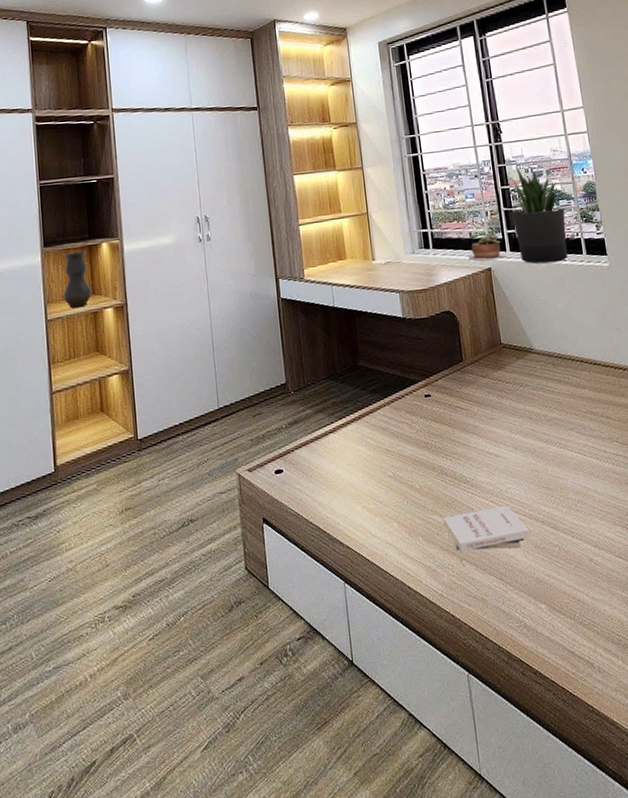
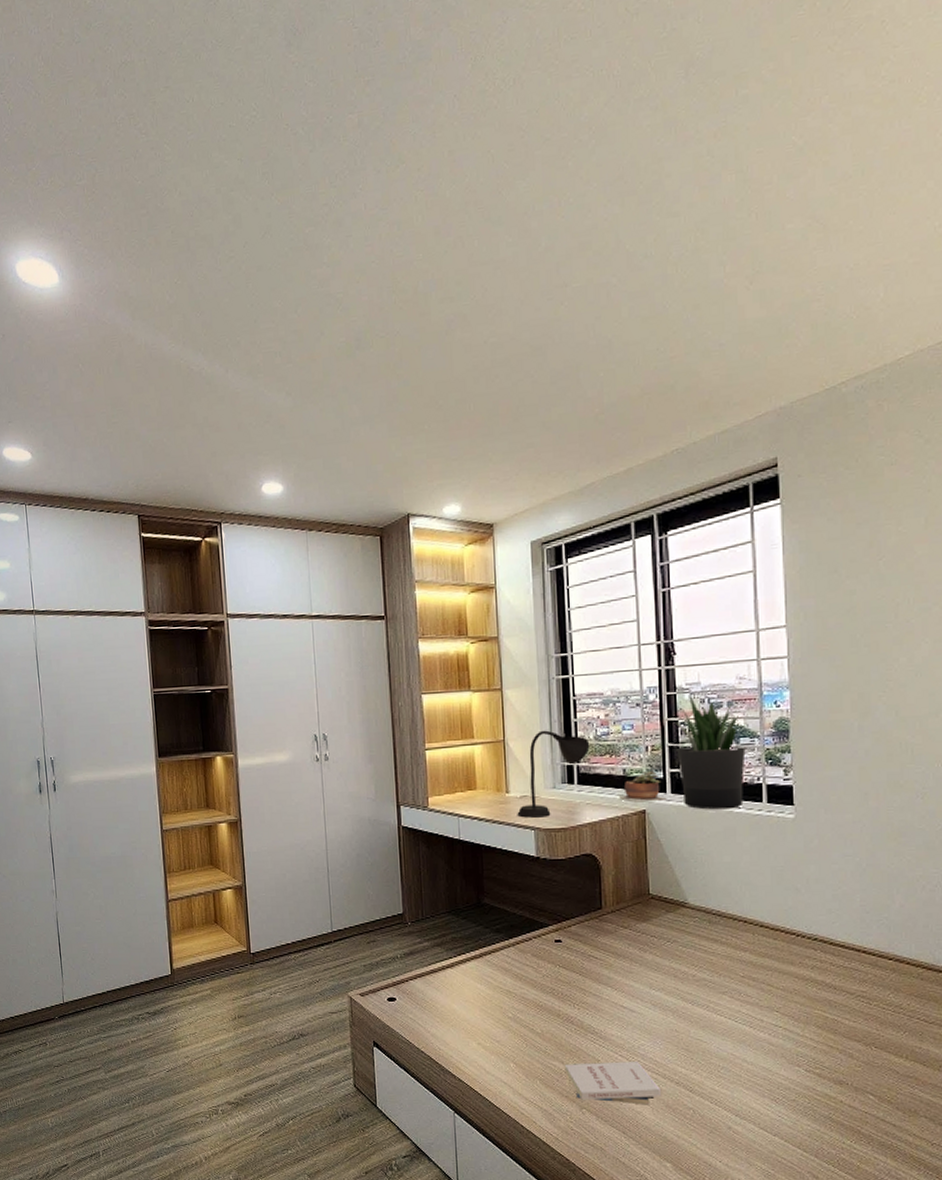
vase: present [63,250,92,308] -> none [177,763,206,820]
desk lamp: none [383,202,441,282] -> present [517,730,590,818]

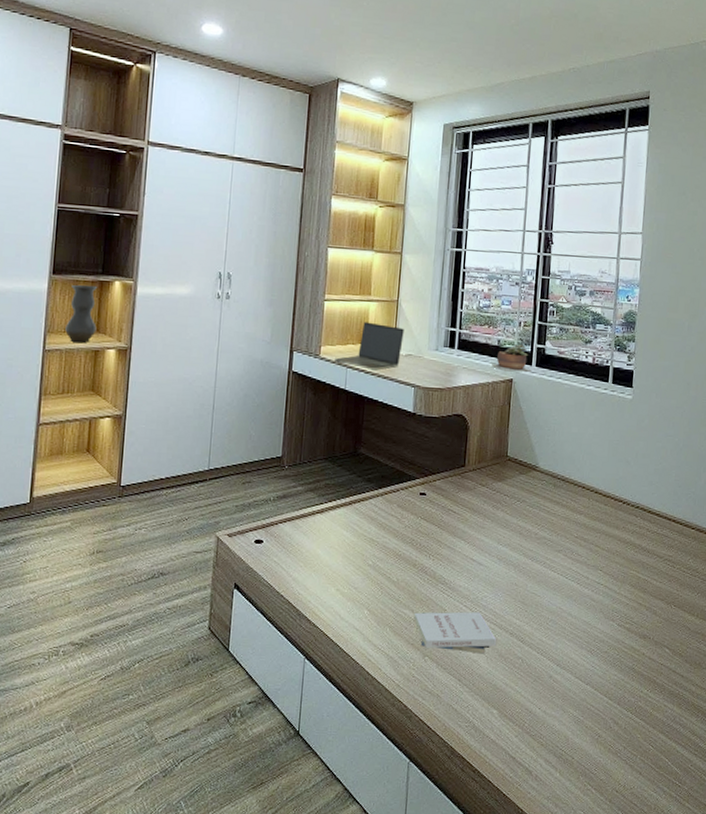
vase: none [177,763,206,820] -> present [65,284,98,343]
laptop: none [445,766,516,817] -> present [335,321,404,371]
desk lamp: present [517,730,590,818] -> none [401,296,473,377]
planter: present [675,696,746,810] -> none [544,282,600,386]

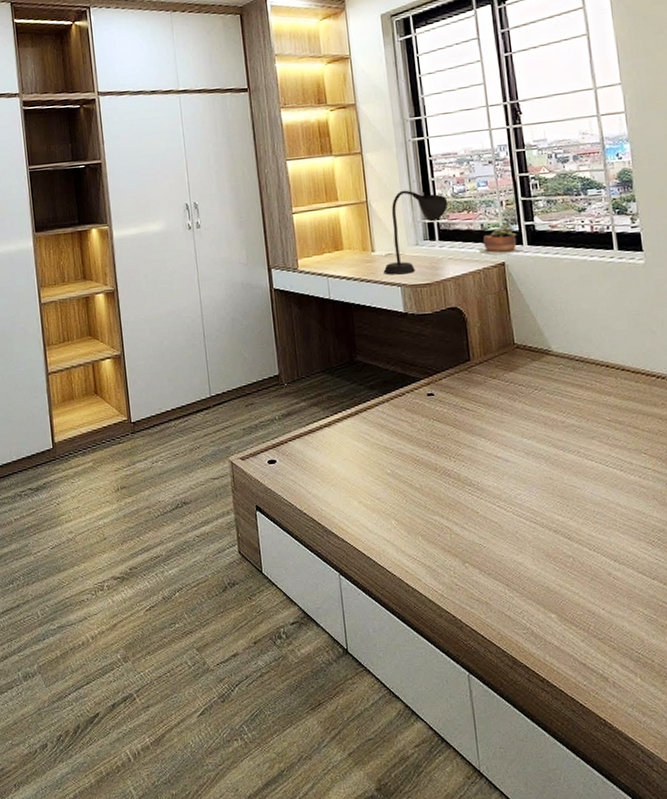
vase: present [65,284,98,343] -> none [54,236,83,292]
laptop: present [335,321,404,371] -> none [314,227,381,276]
desk lamp: none [401,296,473,377] -> present [383,190,448,275]
books: present [413,611,497,654] -> none [444,511,542,556]

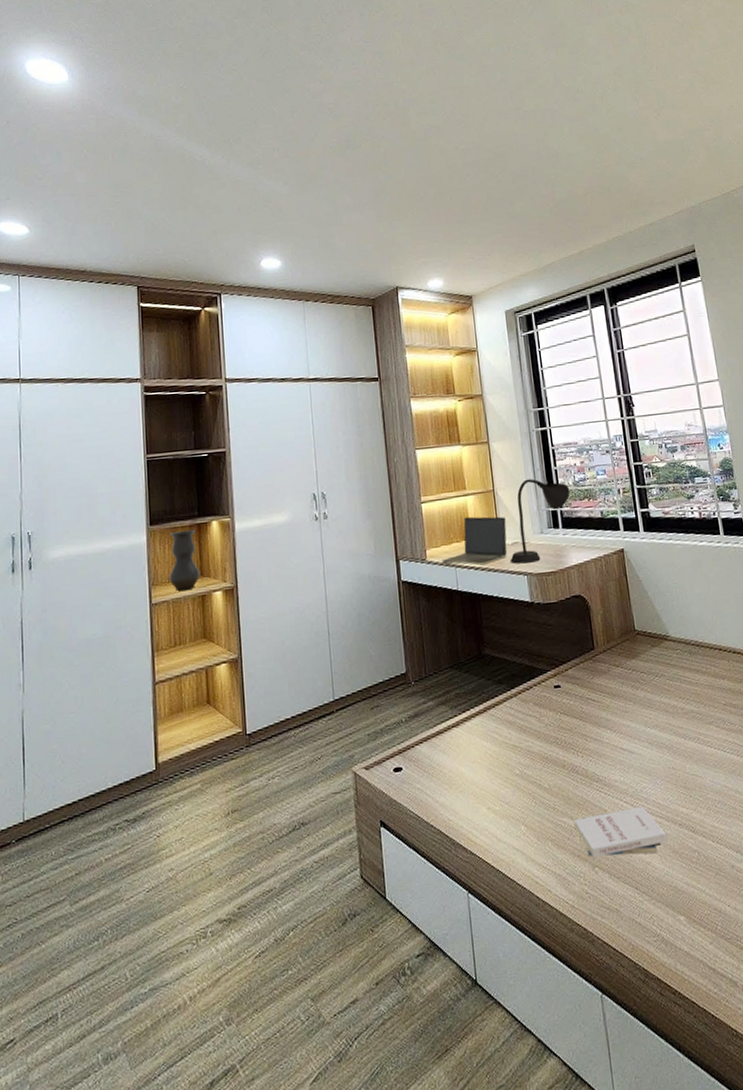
vase: none [54,236,83,292] -> present [169,529,200,591]
laptop: none [314,227,381,276] -> present [442,516,508,566]
books: none [444,511,542,556] -> present [573,806,668,858]
succulent plant: present [479,223,524,256] -> none [600,511,641,543]

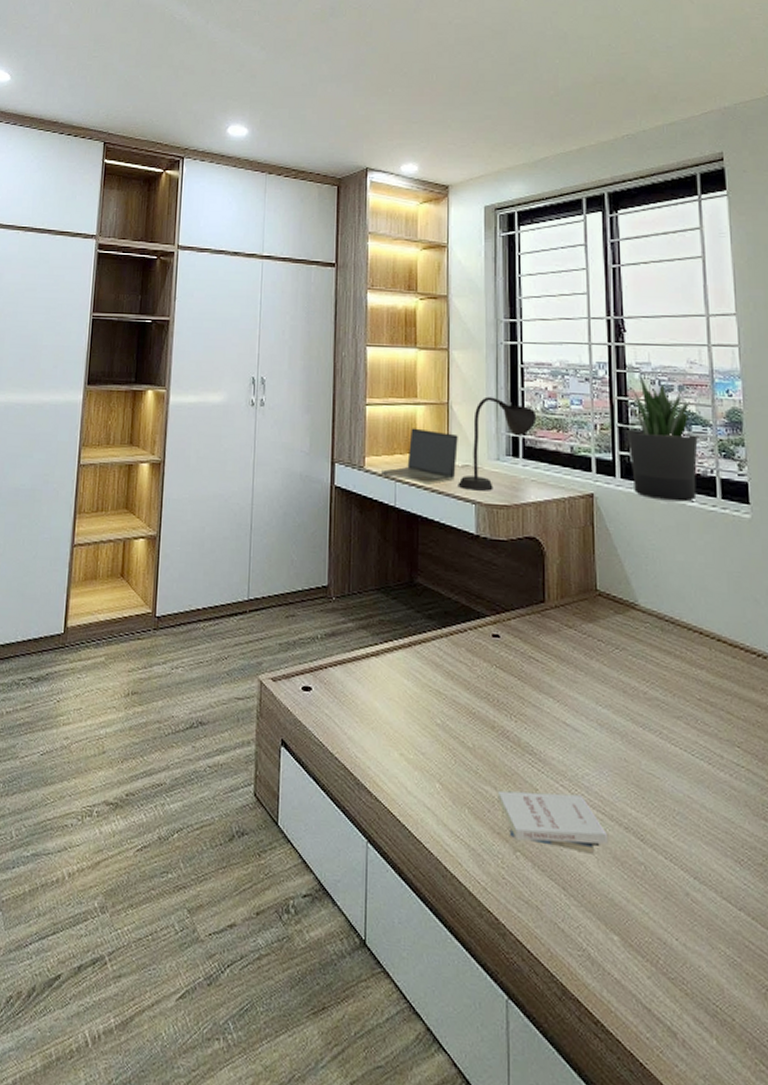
vase: present [169,529,200,591] -> none [99,394,131,456]
planter: none [640,442,705,546] -> present [625,376,698,502]

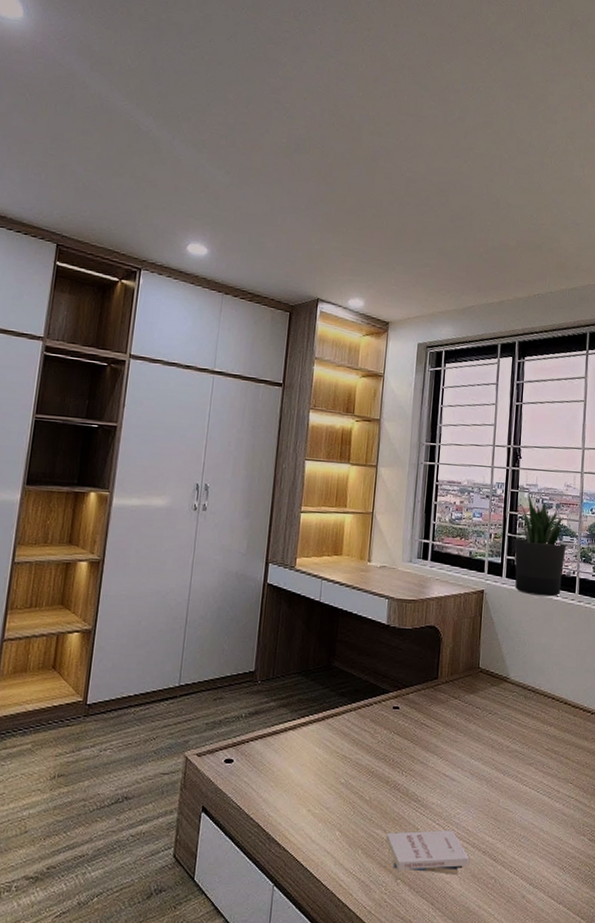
laptop: present [381,428,458,484] -> none [310,533,379,582]
desk lamp: present [458,396,537,491] -> none [375,508,445,588]

